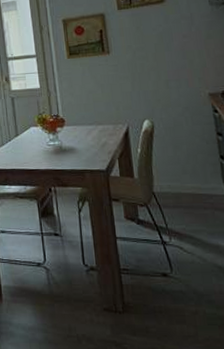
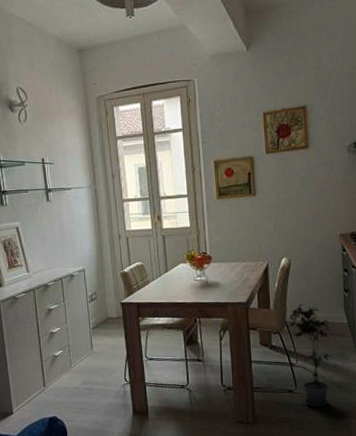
potted plant: none [156,171,213,296] -> present [288,303,335,407]

